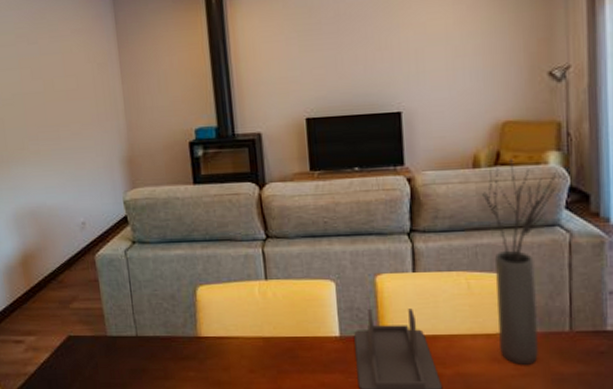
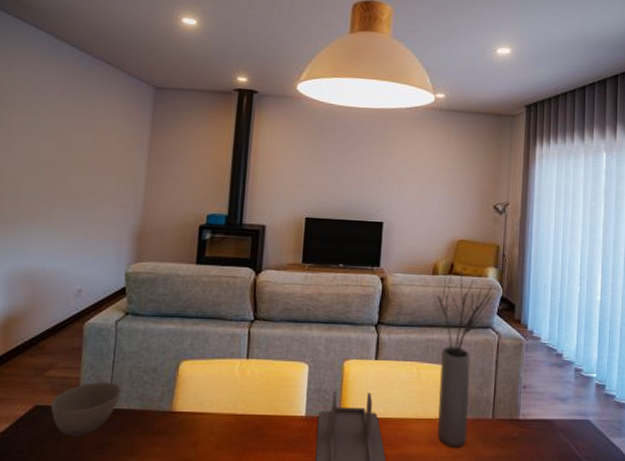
bowl: none [81,310,145,364] -> present [50,381,122,437]

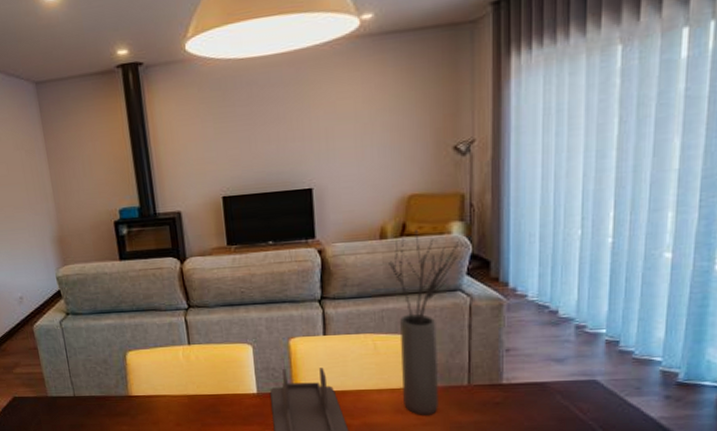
bowl: present [50,381,122,437] -> none [24,374,81,420]

